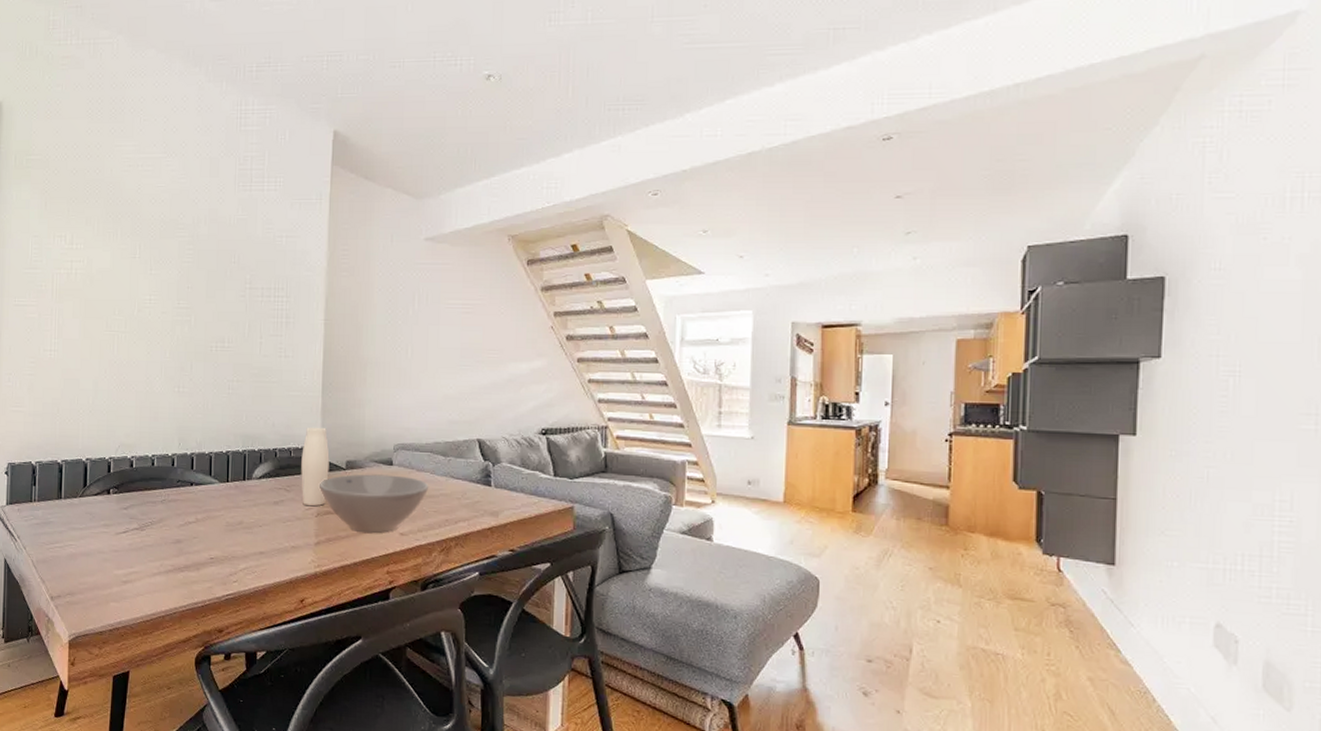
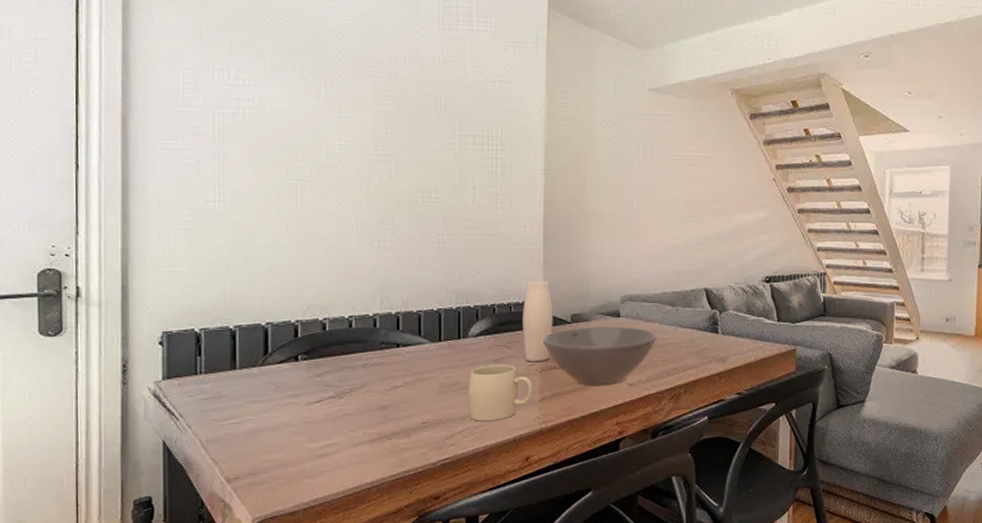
mug: none [250,506,309,562] -> present [468,364,533,421]

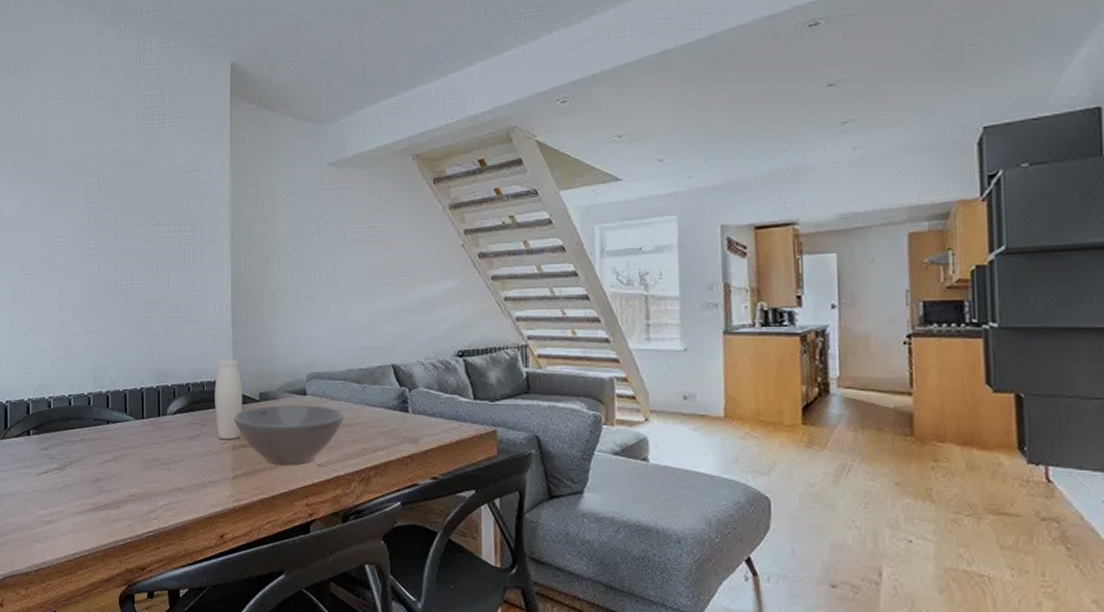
mug: present [468,364,533,421] -> none [167,441,226,497]

